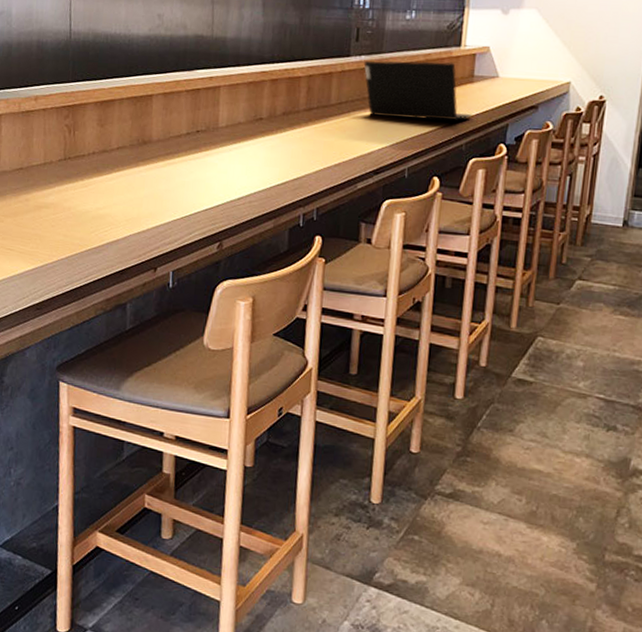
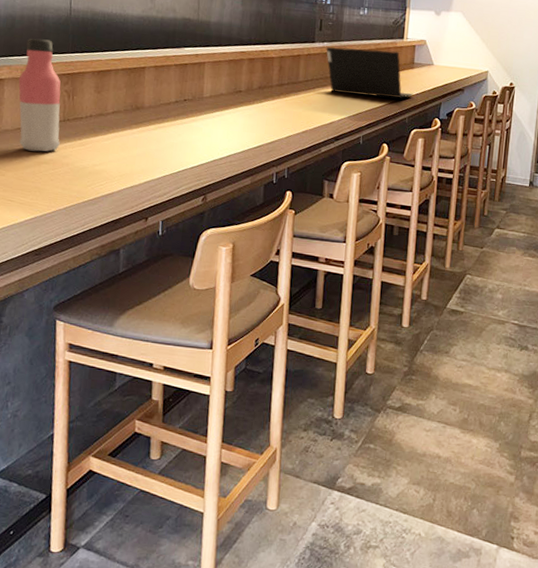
water bottle: none [16,67,61,195] -> present [18,38,61,152]

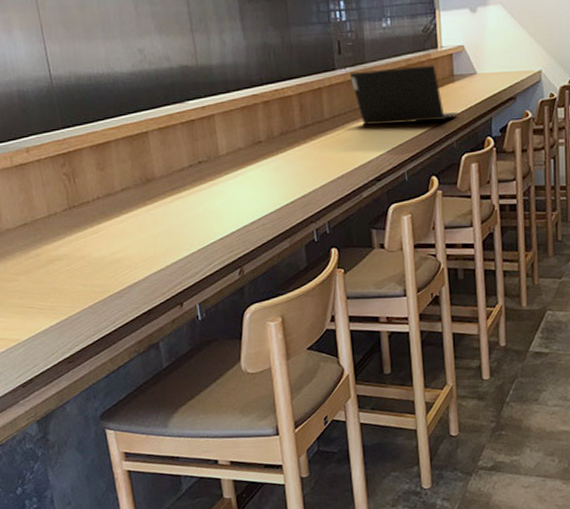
water bottle: present [18,38,61,152] -> none [9,117,70,249]

